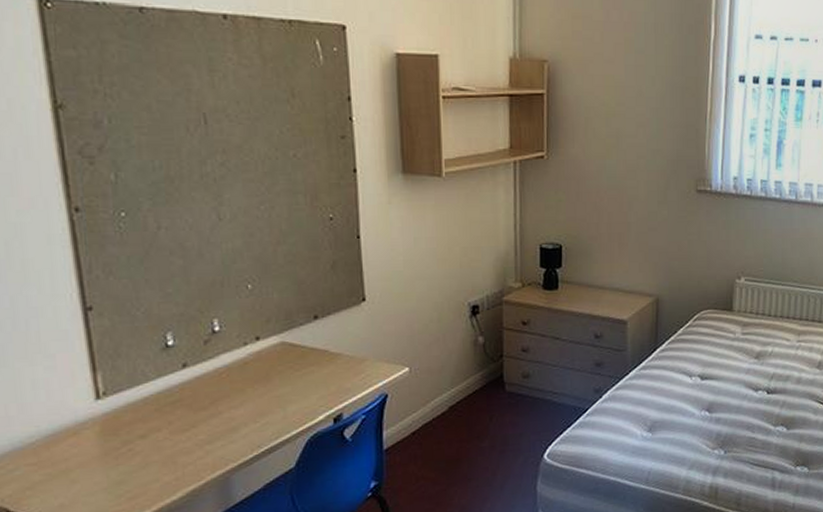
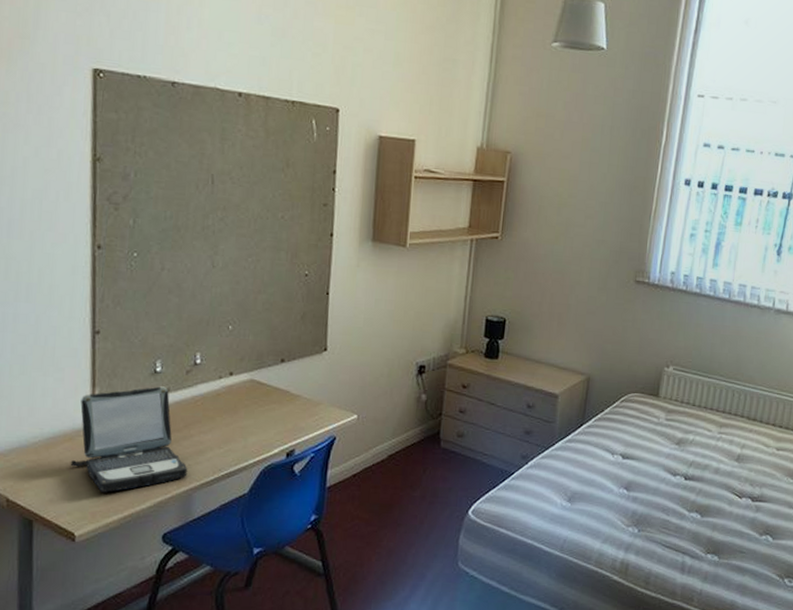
laptop: none [78,361,222,488] -> present [70,386,188,492]

